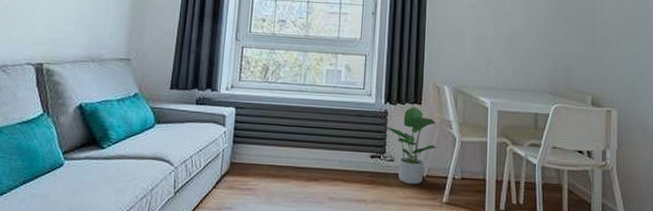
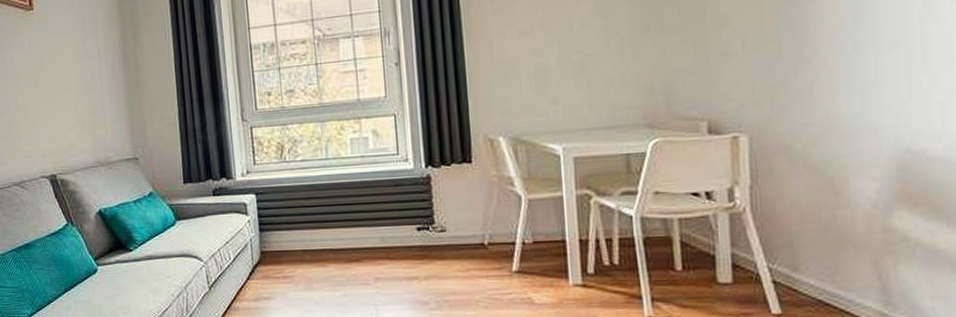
potted plant: present [385,106,437,185] -> none [430,166,498,256]

